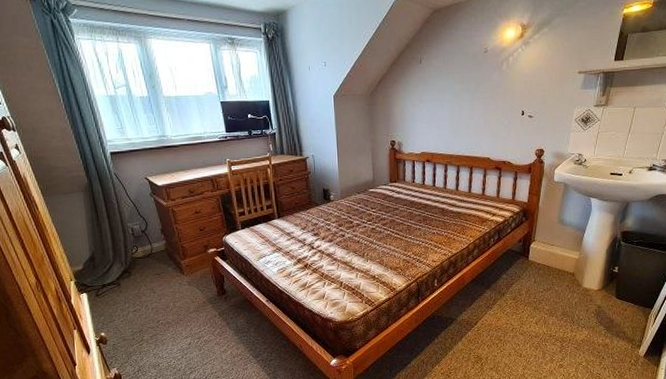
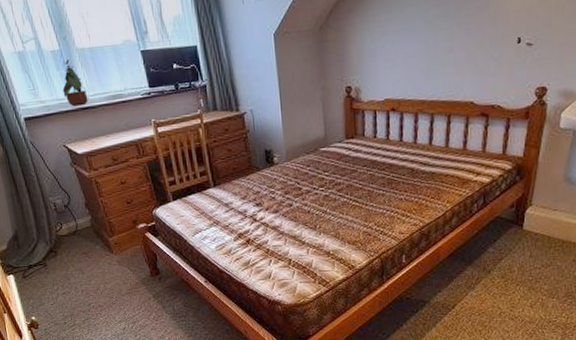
potted plant: none [148,104,172,145] -> present [62,59,88,107]

